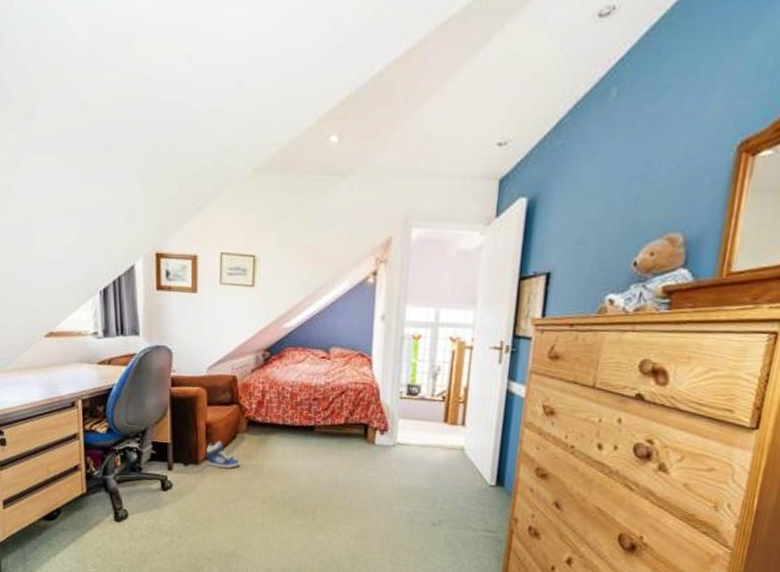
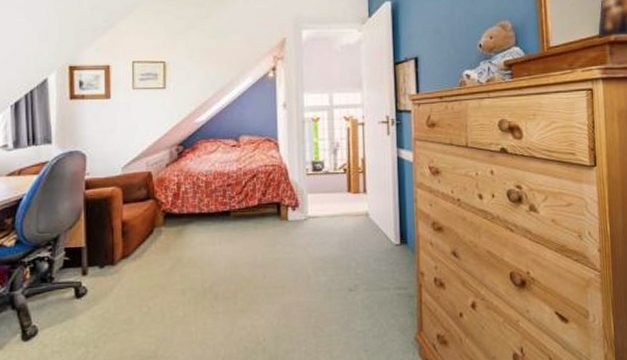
sneaker: present [205,441,240,469] -> none [122,238,158,266]

